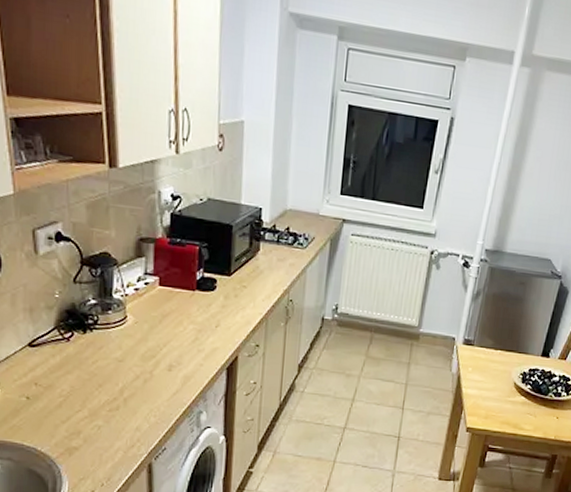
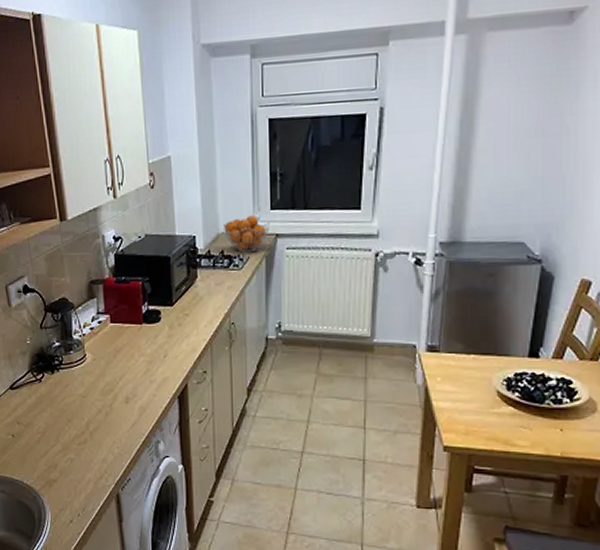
fruit basket: none [292,197,339,234] -> present [224,215,271,253]

